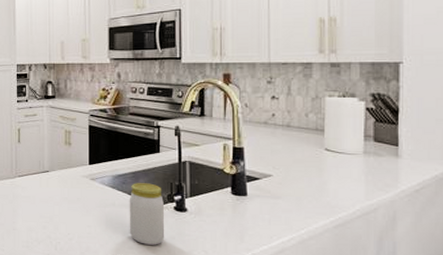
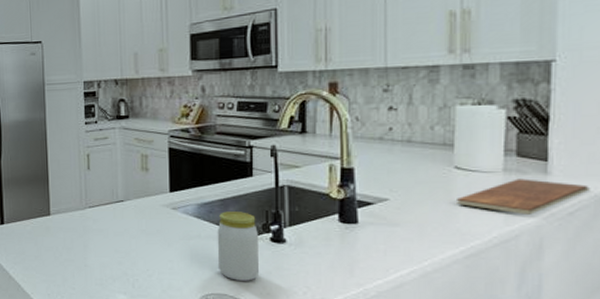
chopping board: none [327,160,432,191] -> present [457,179,590,215]

